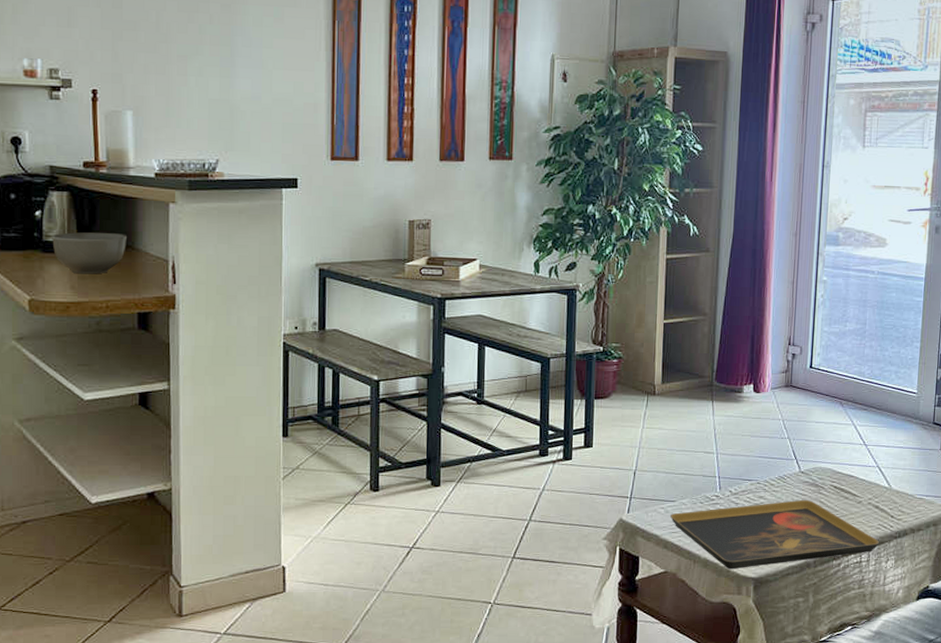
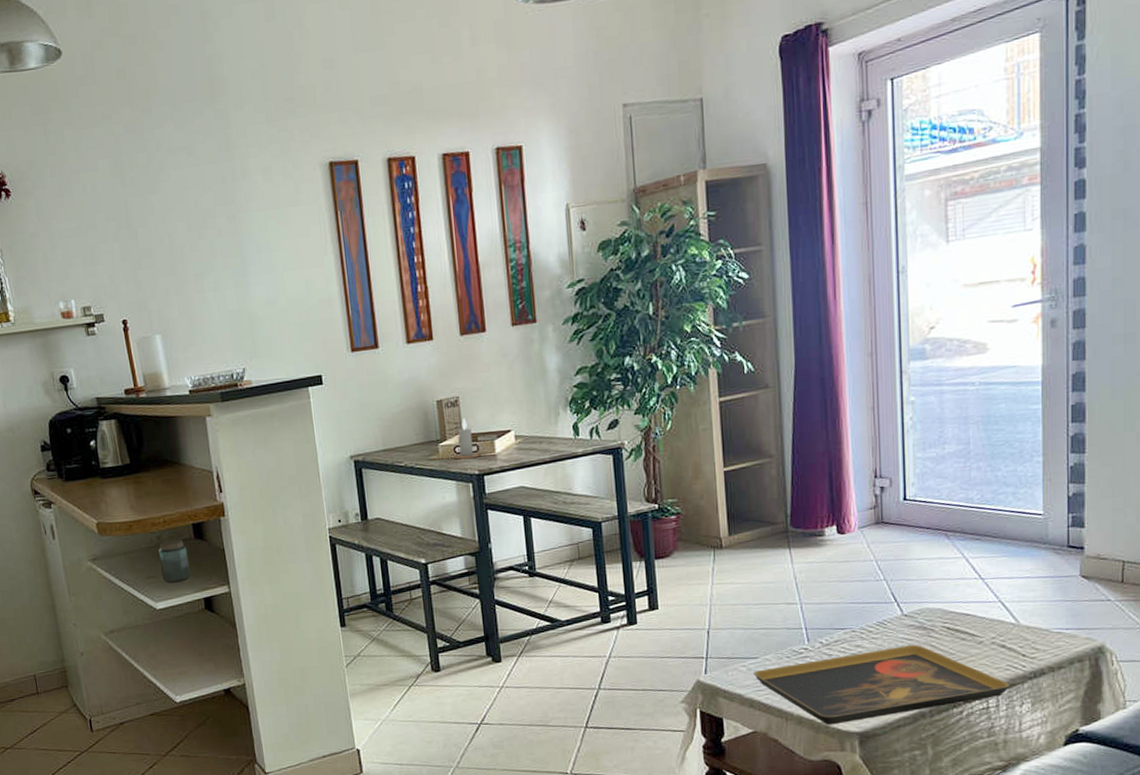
bowl: present [52,232,128,274] -> none [107,452,174,495]
peanut butter: none [95,327,128,373] -> present [158,539,191,583]
candle: none [418,241,446,281] -> present [453,418,482,460]

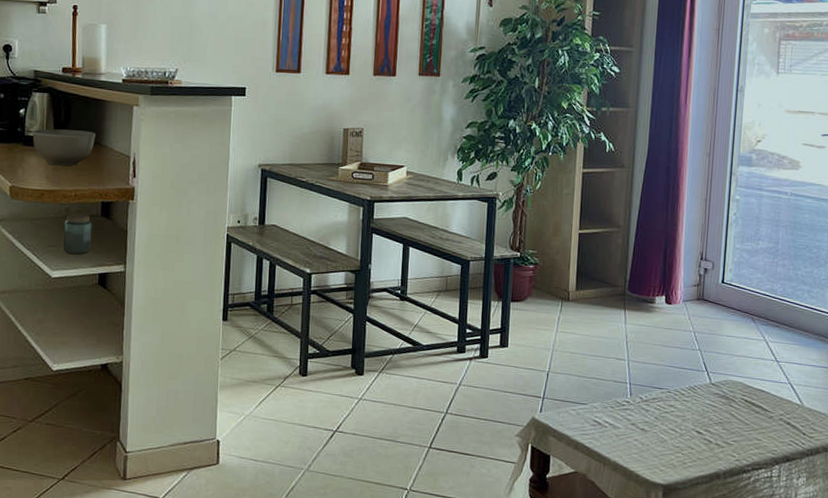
bowl: none [107,452,174,495] -> present [32,128,97,166]
candle: present [453,418,482,460] -> none [350,148,375,185]
decorative tray: present [754,644,1009,725] -> none [581,410,790,475]

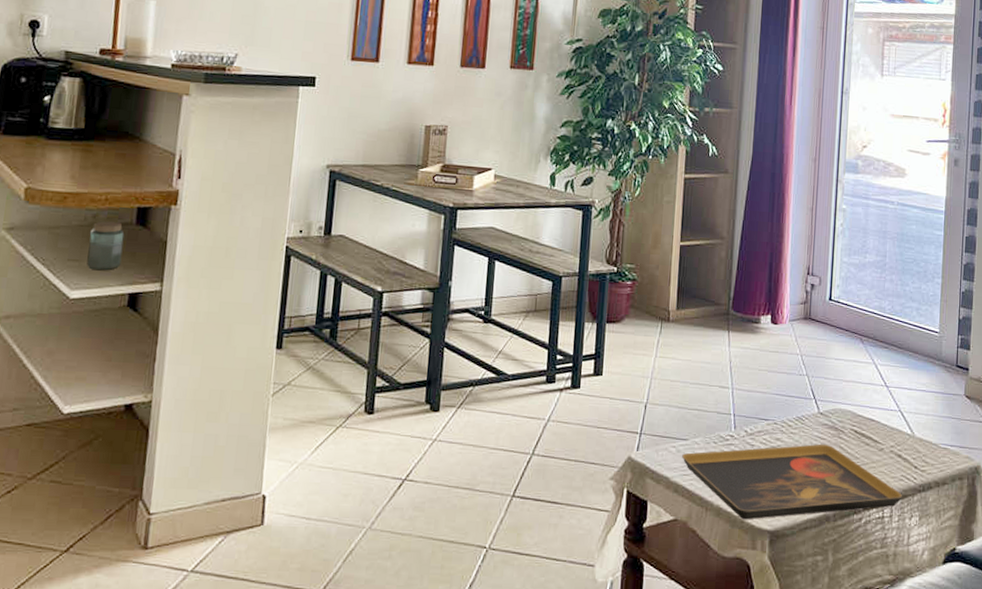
bowl: present [32,128,97,166] -> none [57,119,136,165]
decorative tray: none [581,410,790,475] -> present [682,443,902,520]

